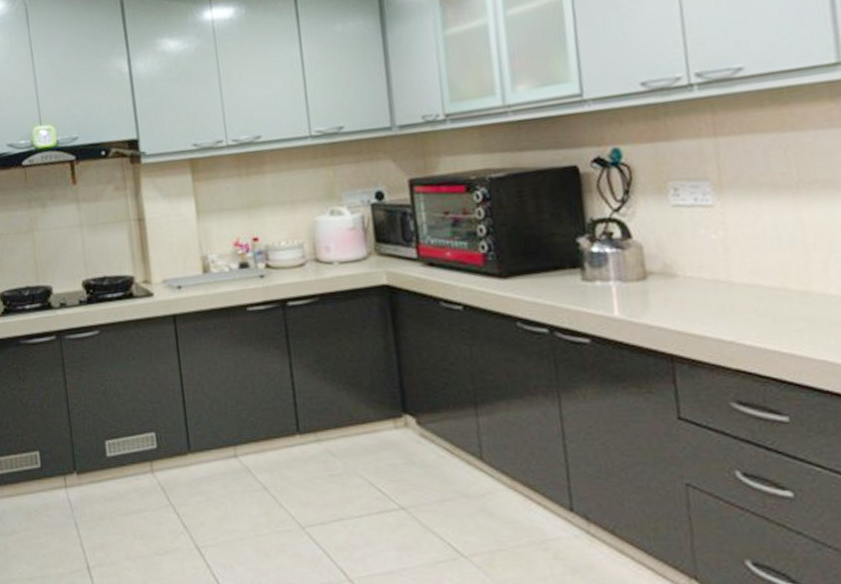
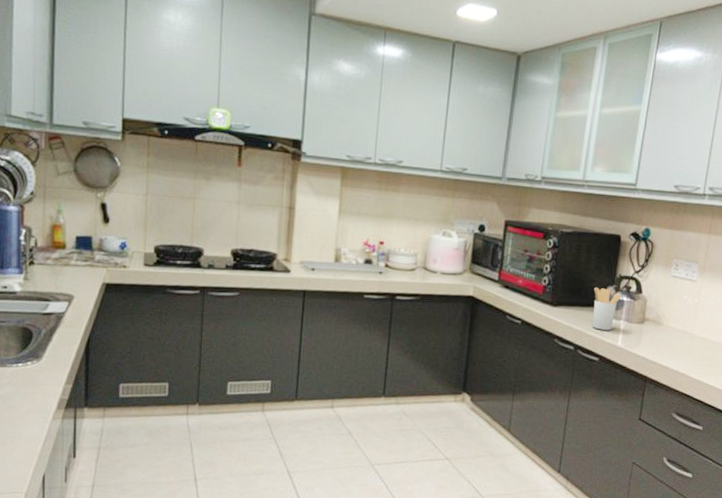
utensil holder: none [556,241,602,300] -> present [592,287,622,331]

